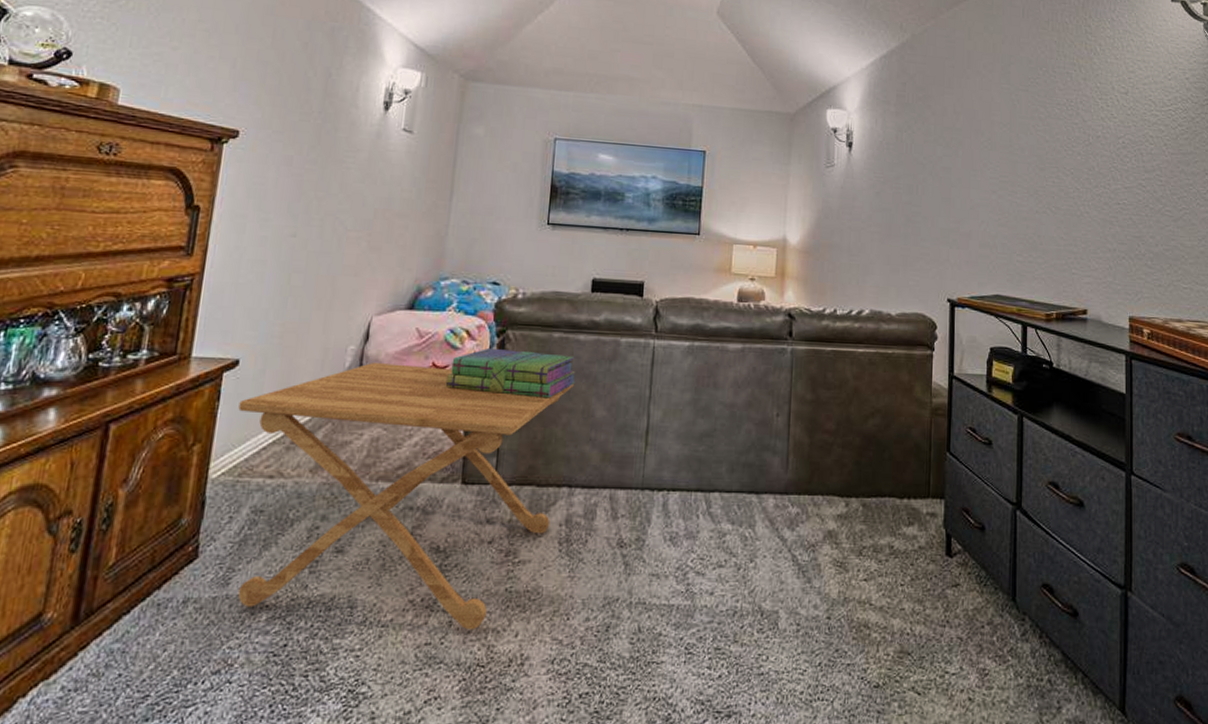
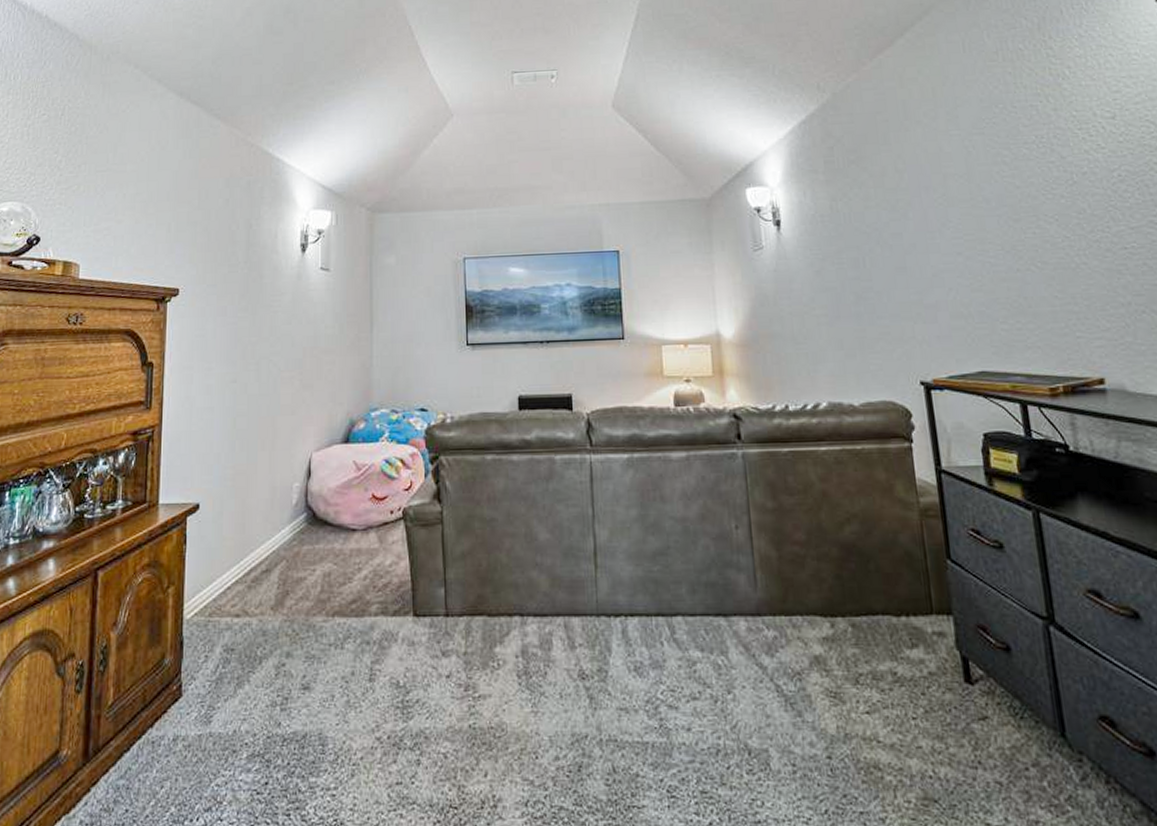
side table: present [237,363,574,630] -> none [203,498,513,770]
stack of books: present [445,347,576,398] -> none [386,475,514,524]

